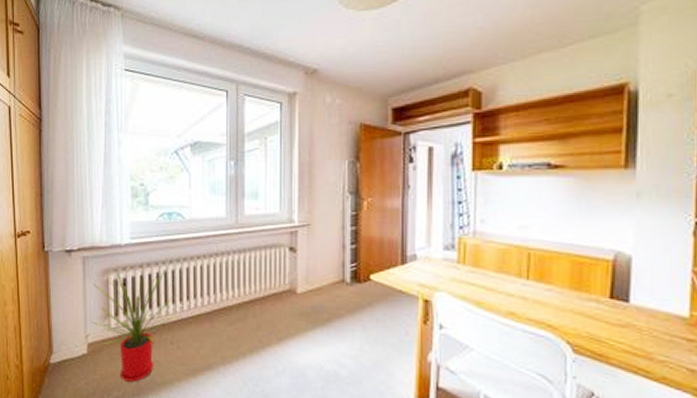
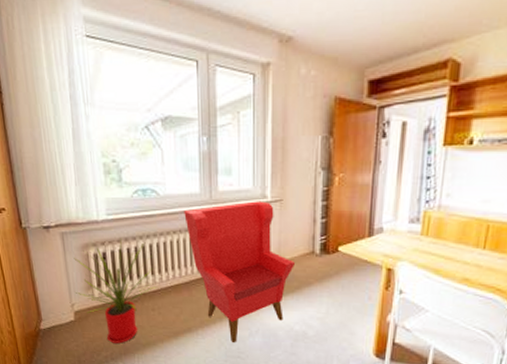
armchair: none [209,225,325,384] -> present [184,201,296,343]

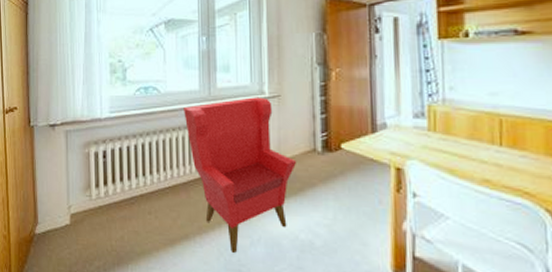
house plant: present [73,238,159,344] -> none [74,135,157,252]

